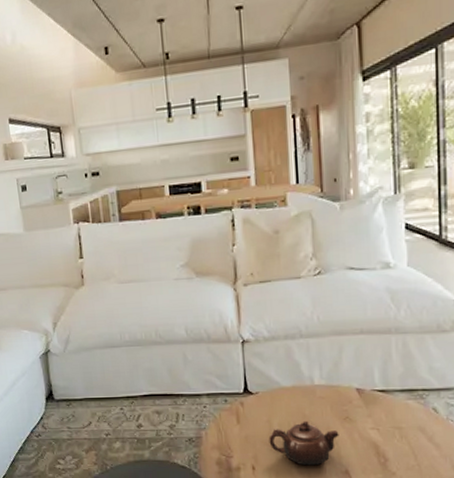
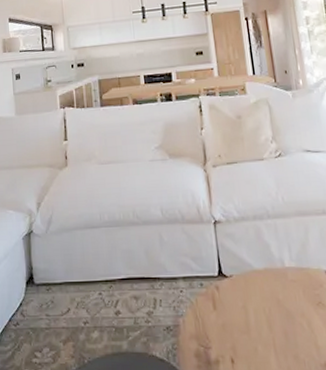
teapot: present [268,420,339,466] -> none [245,306,315,358]

